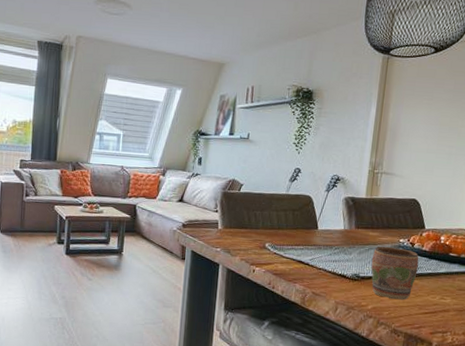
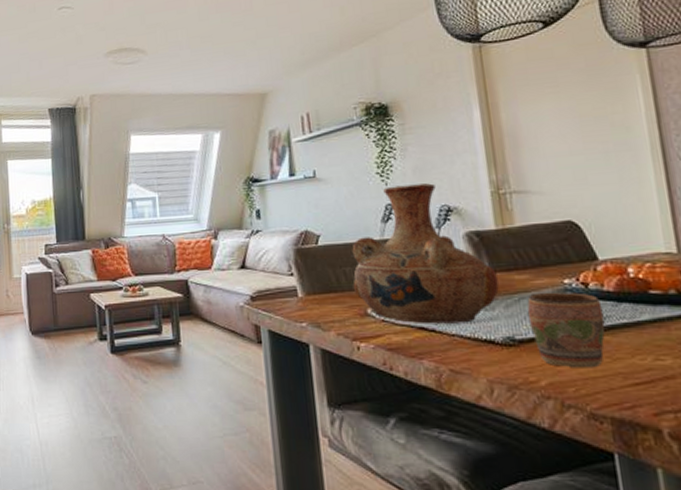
vase: none [259,155,359,262] -> present [352,183,499,324]

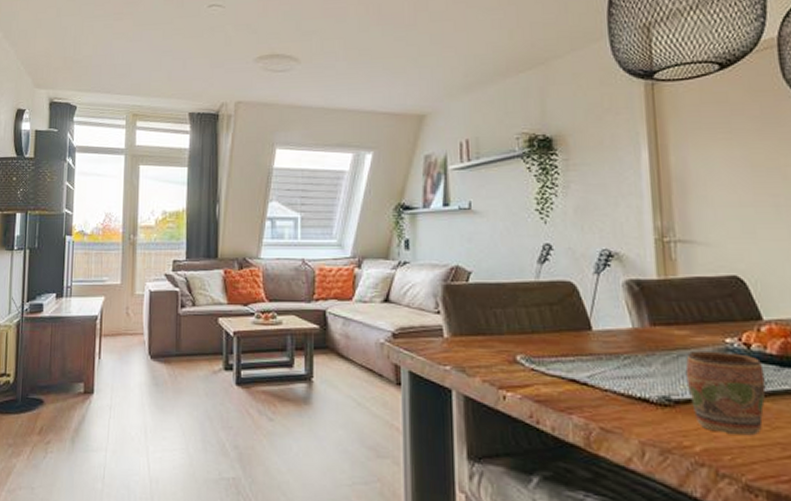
vase: present [352,183,499,324] -> none [503,225,657,378]

